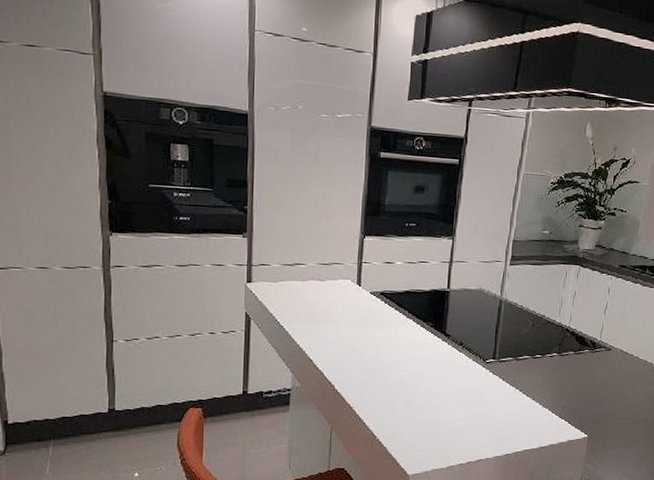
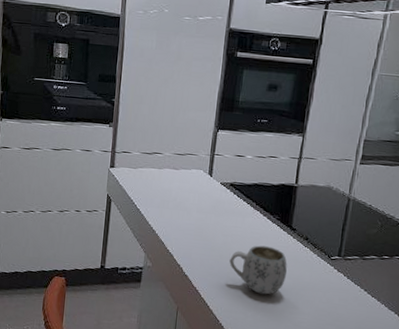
mug: none [384,354,443,405] -> present [229,245,287,295]

